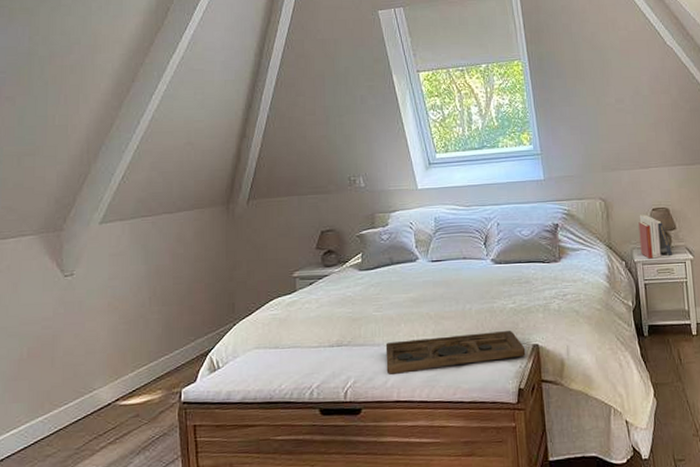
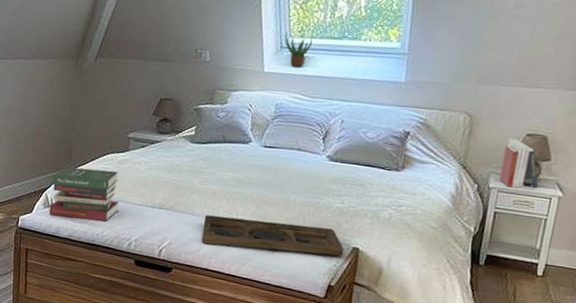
books: none [215,315,294,380] -> present [49,167,120,222]
potted plant: none [431,148,456,181] -> present [285,31,313,68]

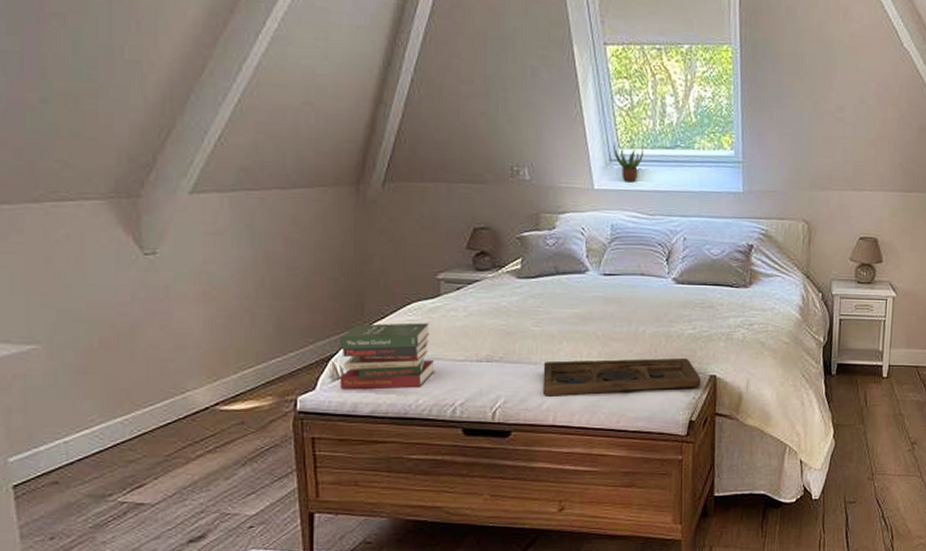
books: present [499,138,539,189] -> none [840,243,875,293]

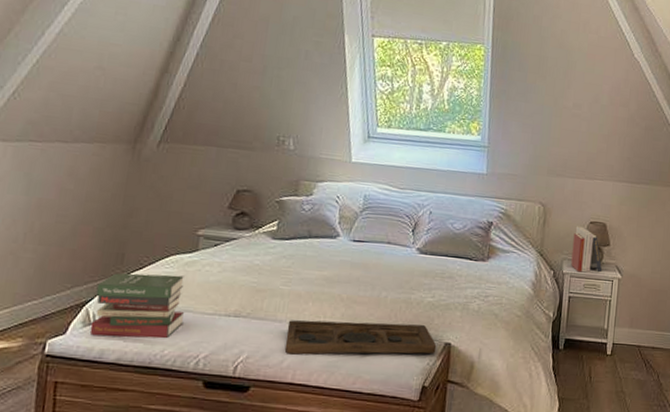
potted plant: present [614,141,643,183] -> none [372,121,399,159]
books: none [840,243,875,293] -> present [571,226,603,273]

